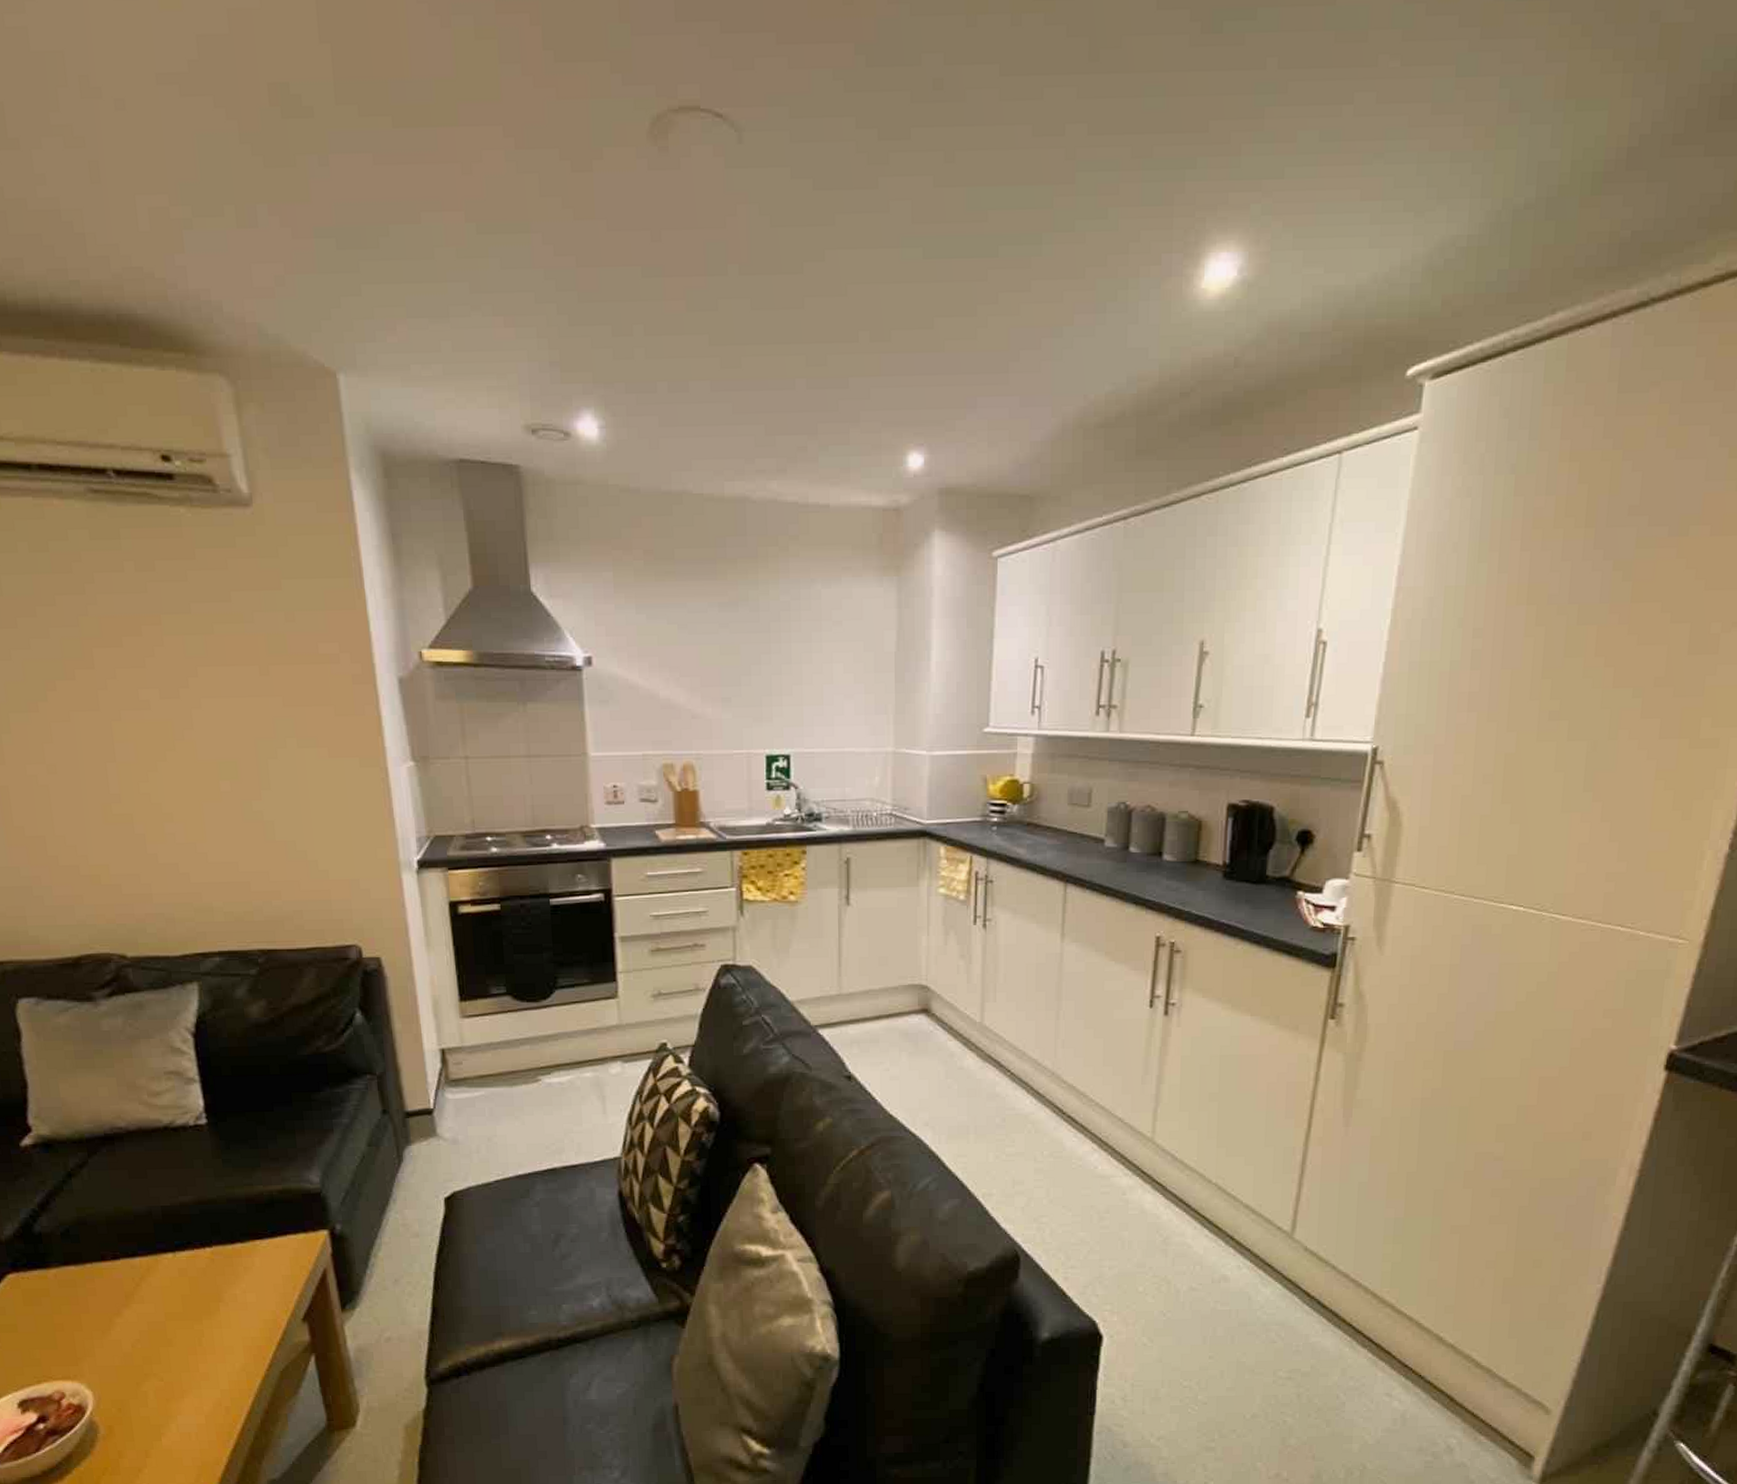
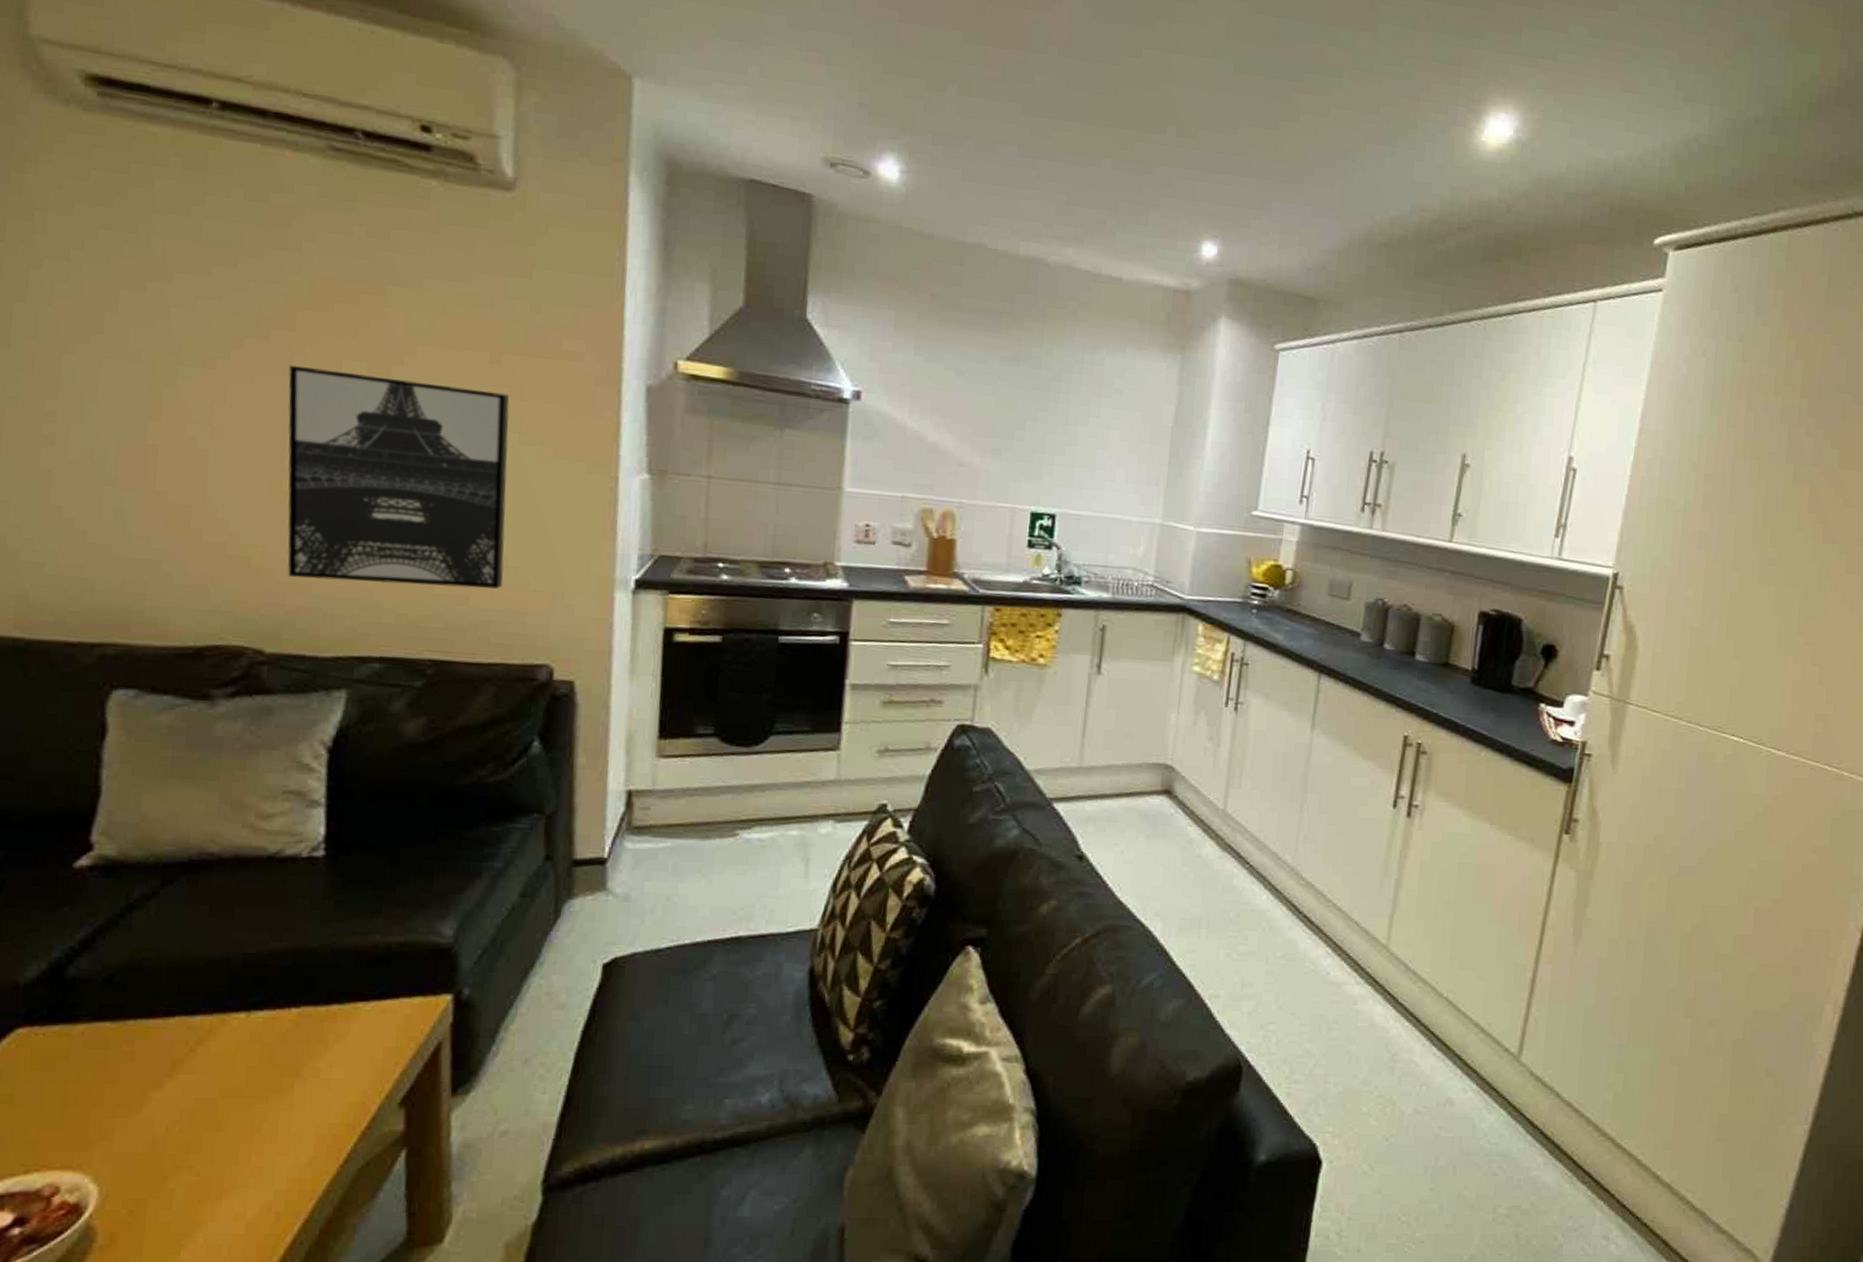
wall art: none [96,699,307,889] -> present [287,364,510,589]

